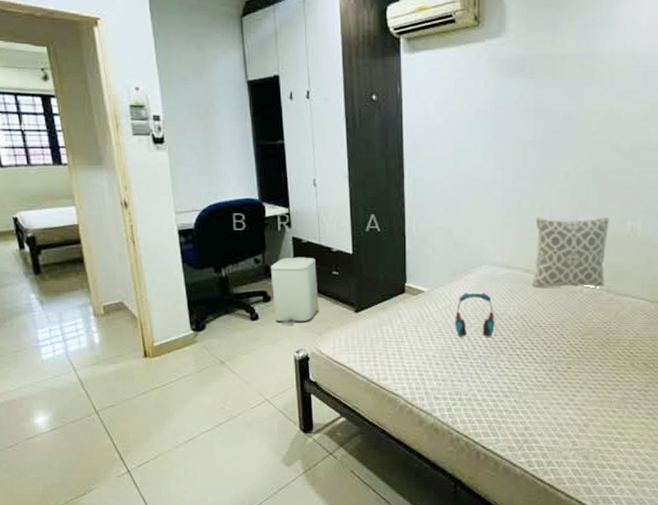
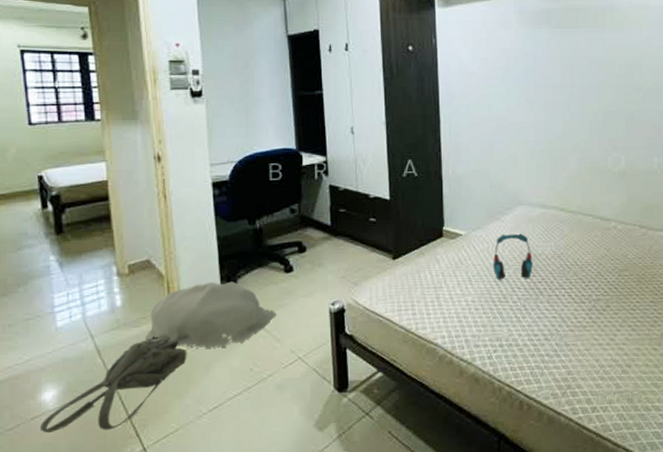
backpack: none [35,373,165,453] -> present [39,335,191,434]
duffel bag: none [123,326,244,386] -> present [145,281,277,349]
pedal bin: present [270,257,319,325] -> none [306,204,356,276]
pillow: present [532,216,610,286] -> none [567,154,637,225]

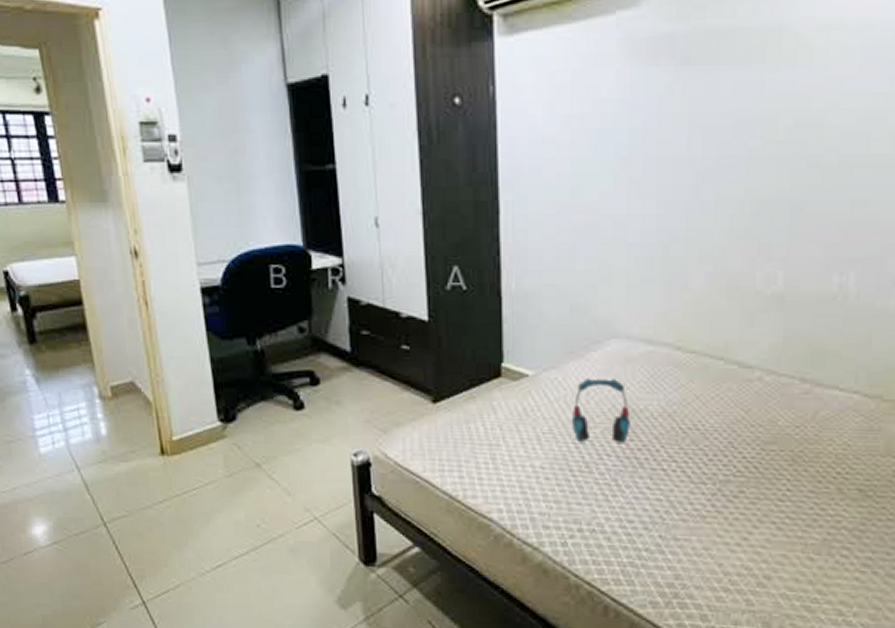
backpack: present [39,335,191,434] -> none [33,476,186,577]
duffel bag: present [145,281,277,349] -> none [136,415,286,496]

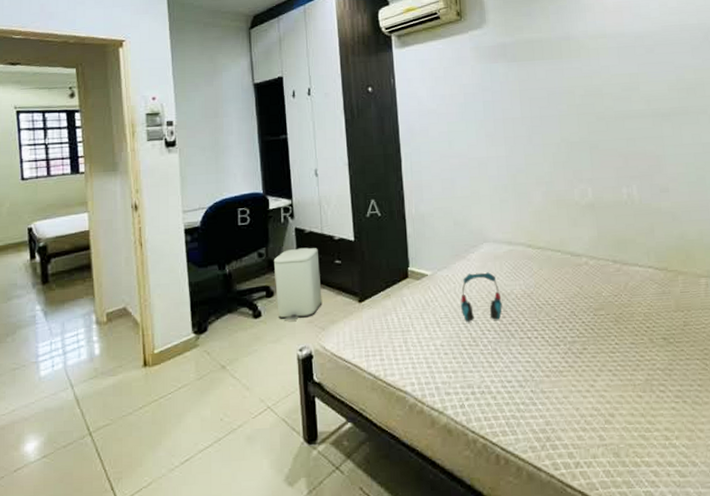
pedal bin: none [318,324,384,418] -> present [273,247,322,321]

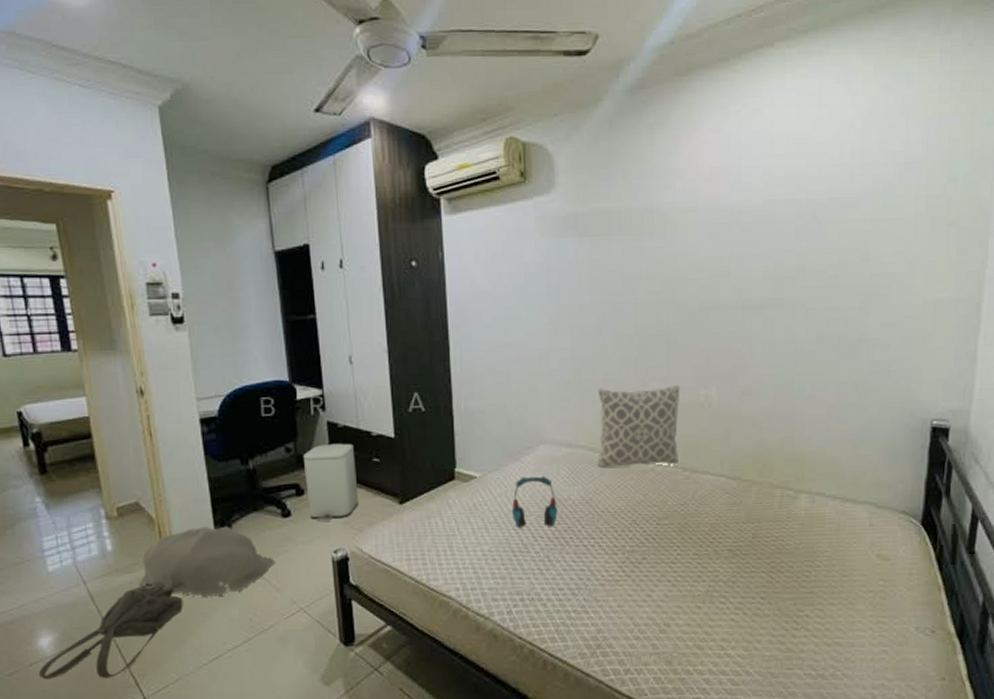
backpack: none [21,383,164,487] -> present [38,582,186,680]
duffel bag: none [121,328,246,398] -> present [139,526,275,597]
pillow: none [532,185,609,262] -> present [597,384,680,466]

